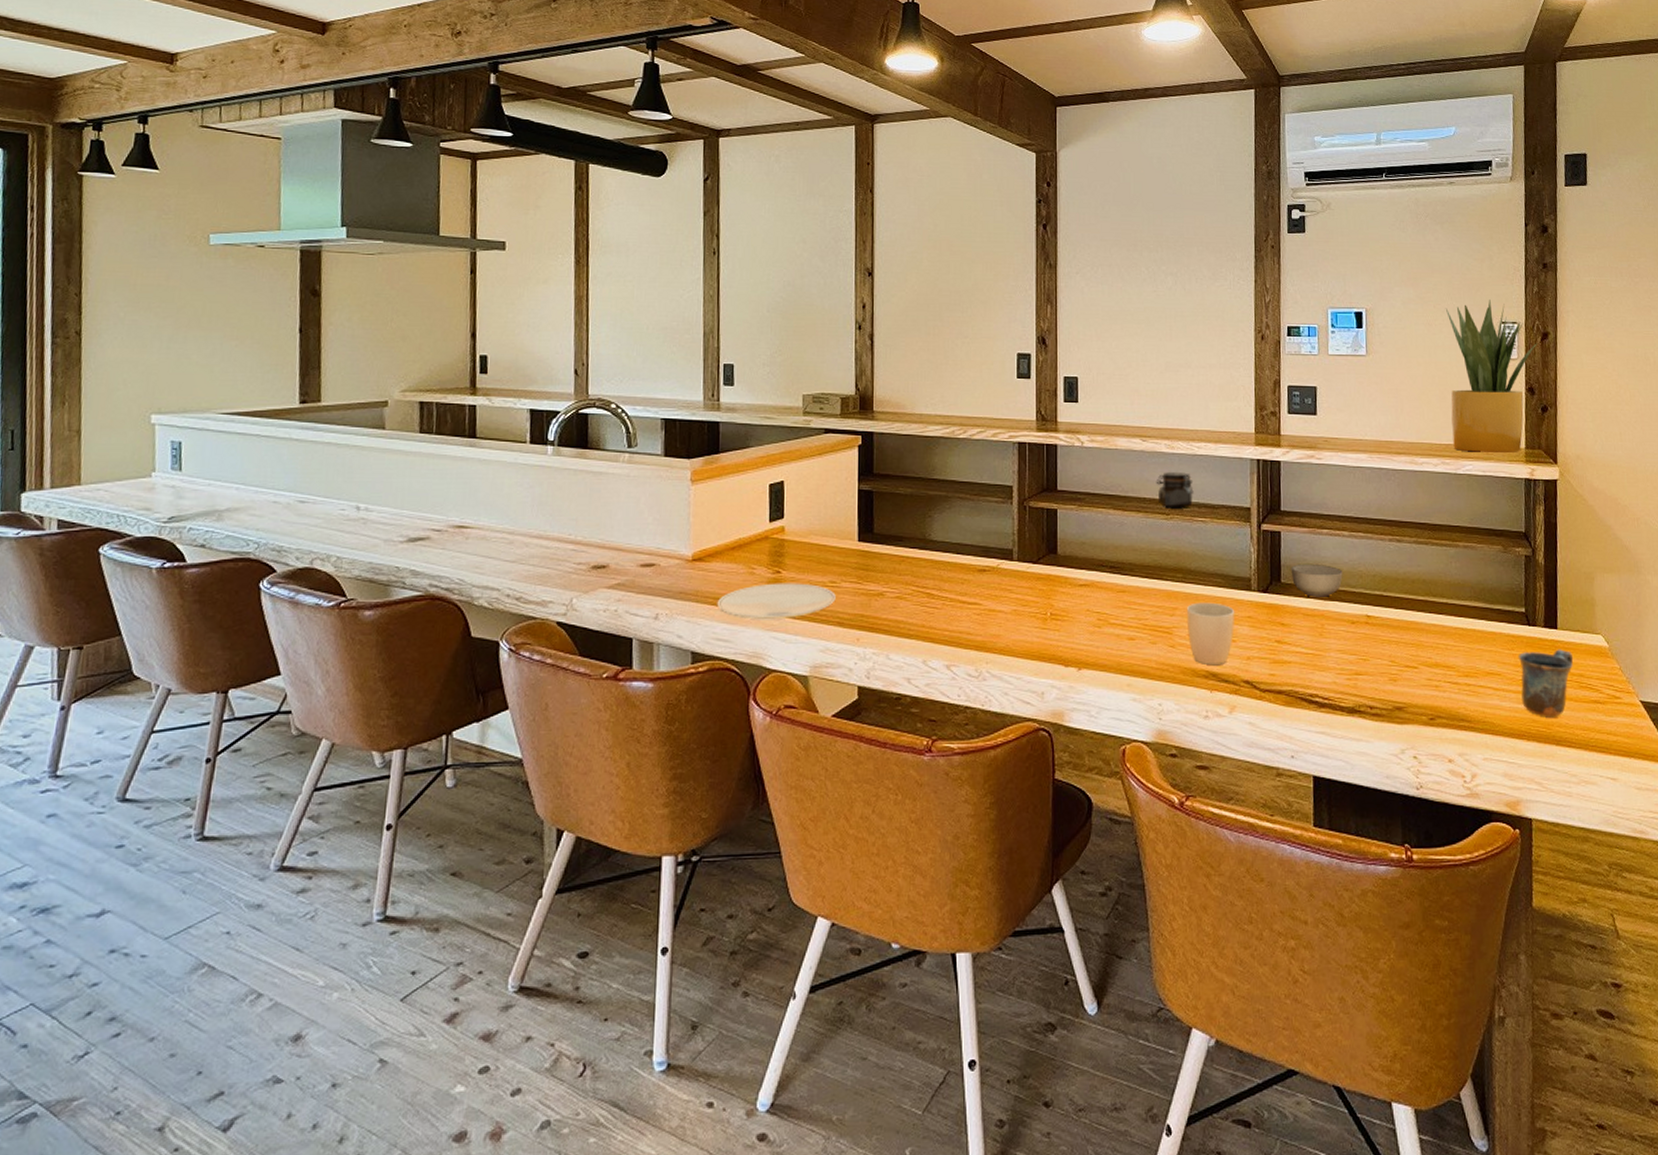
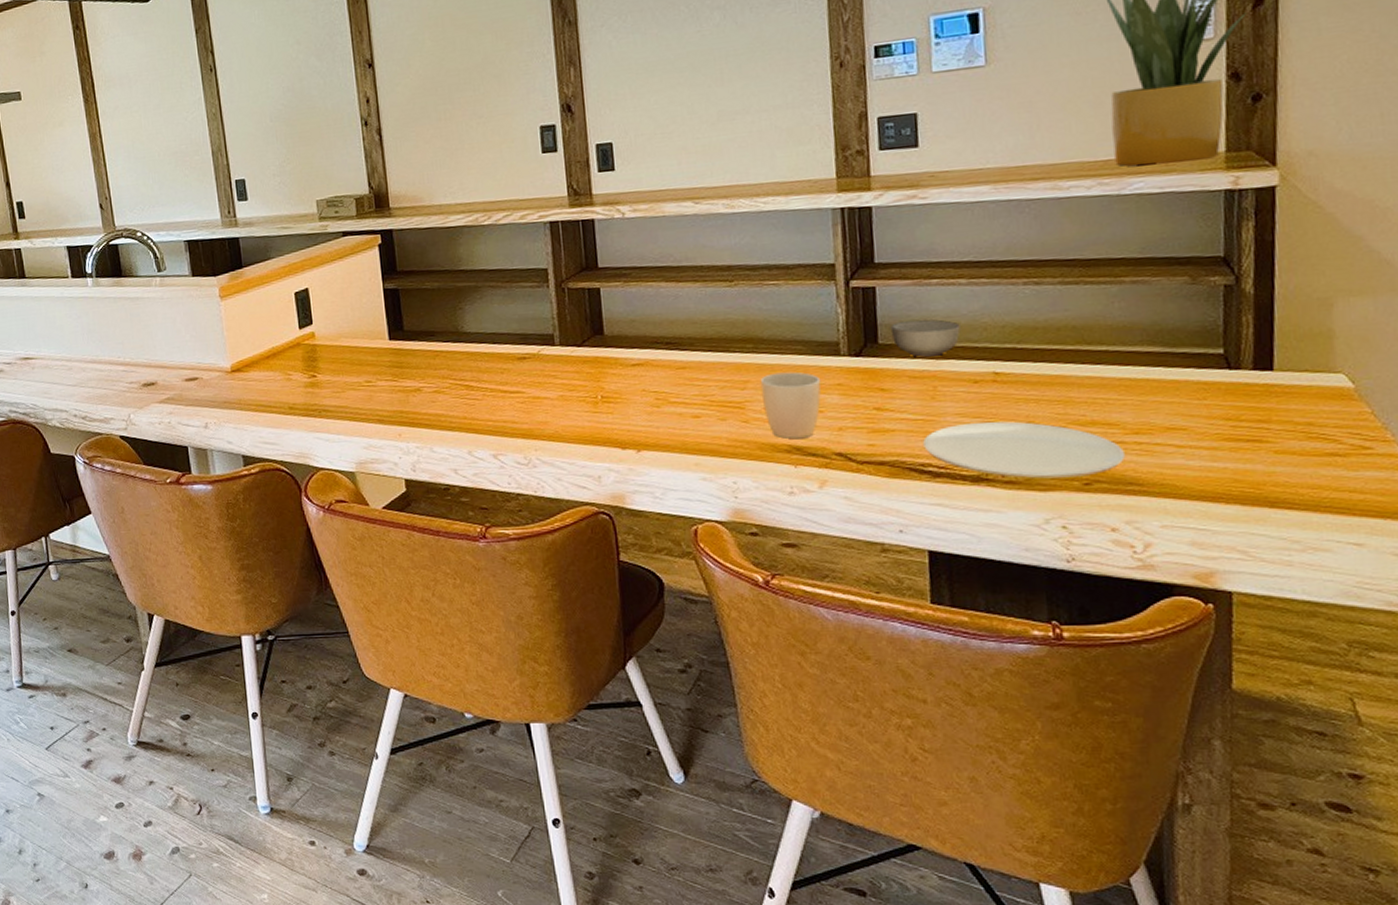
plate: present [717,583,836,619] -> none [259,385,373,422]
jar: present [1156,472,1194,509] -> none [714,232,762,274]
plate: none [1312,660,1458,713] -> present [923,421,1125,479]
mug: present [1518,649,1574,717] -> none [1212,394,1299,476]

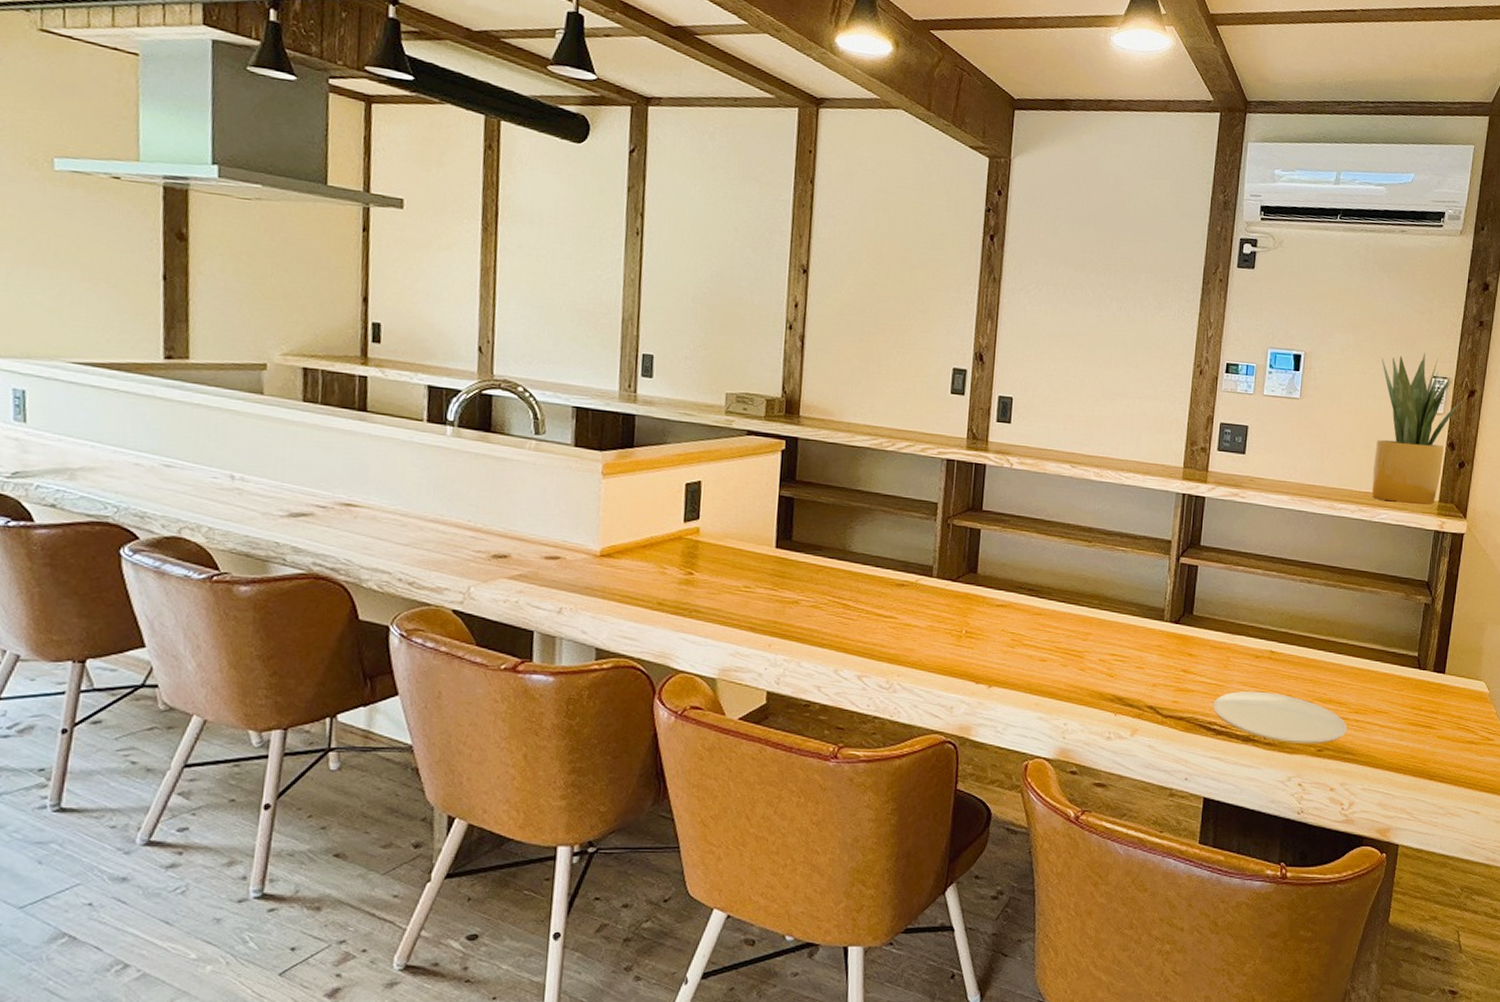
cup: present [760,371,822,439] -> none [1098,629,1146,690]
bowl: present [890,319,961,358] -> none [1203,599,1253,633]

